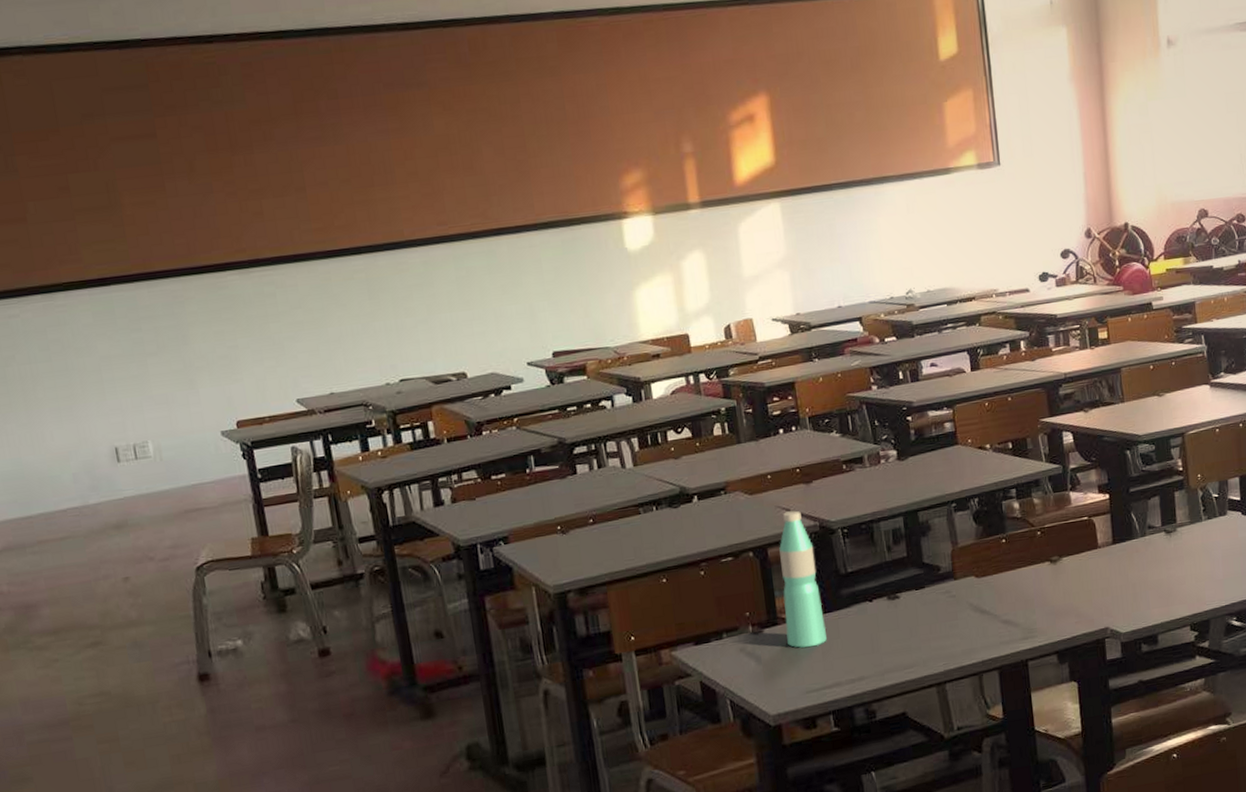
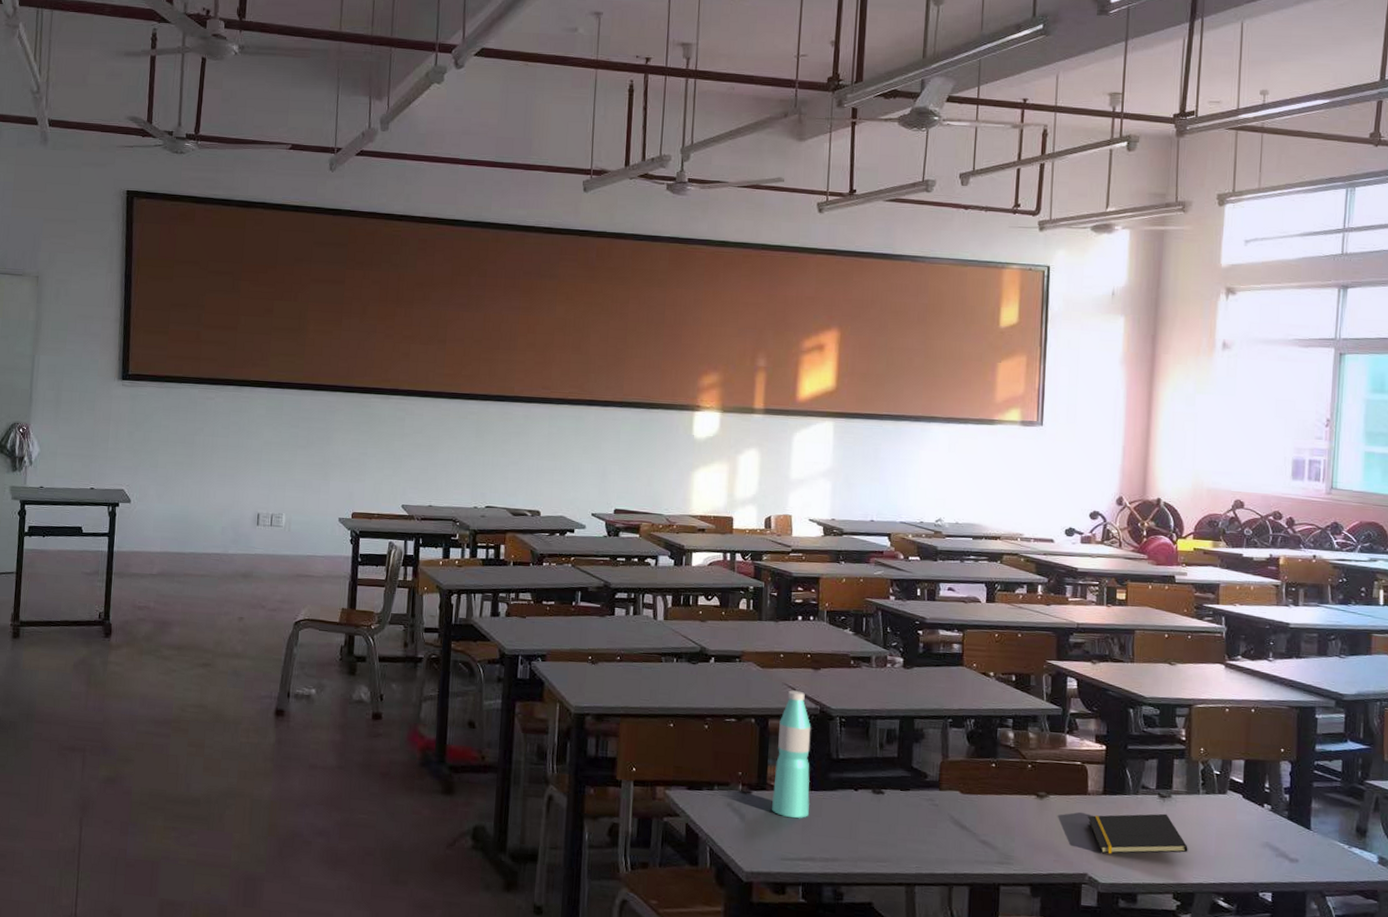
notepad: none [1102,548,1199,604] -> present [1088,813,1188,854]

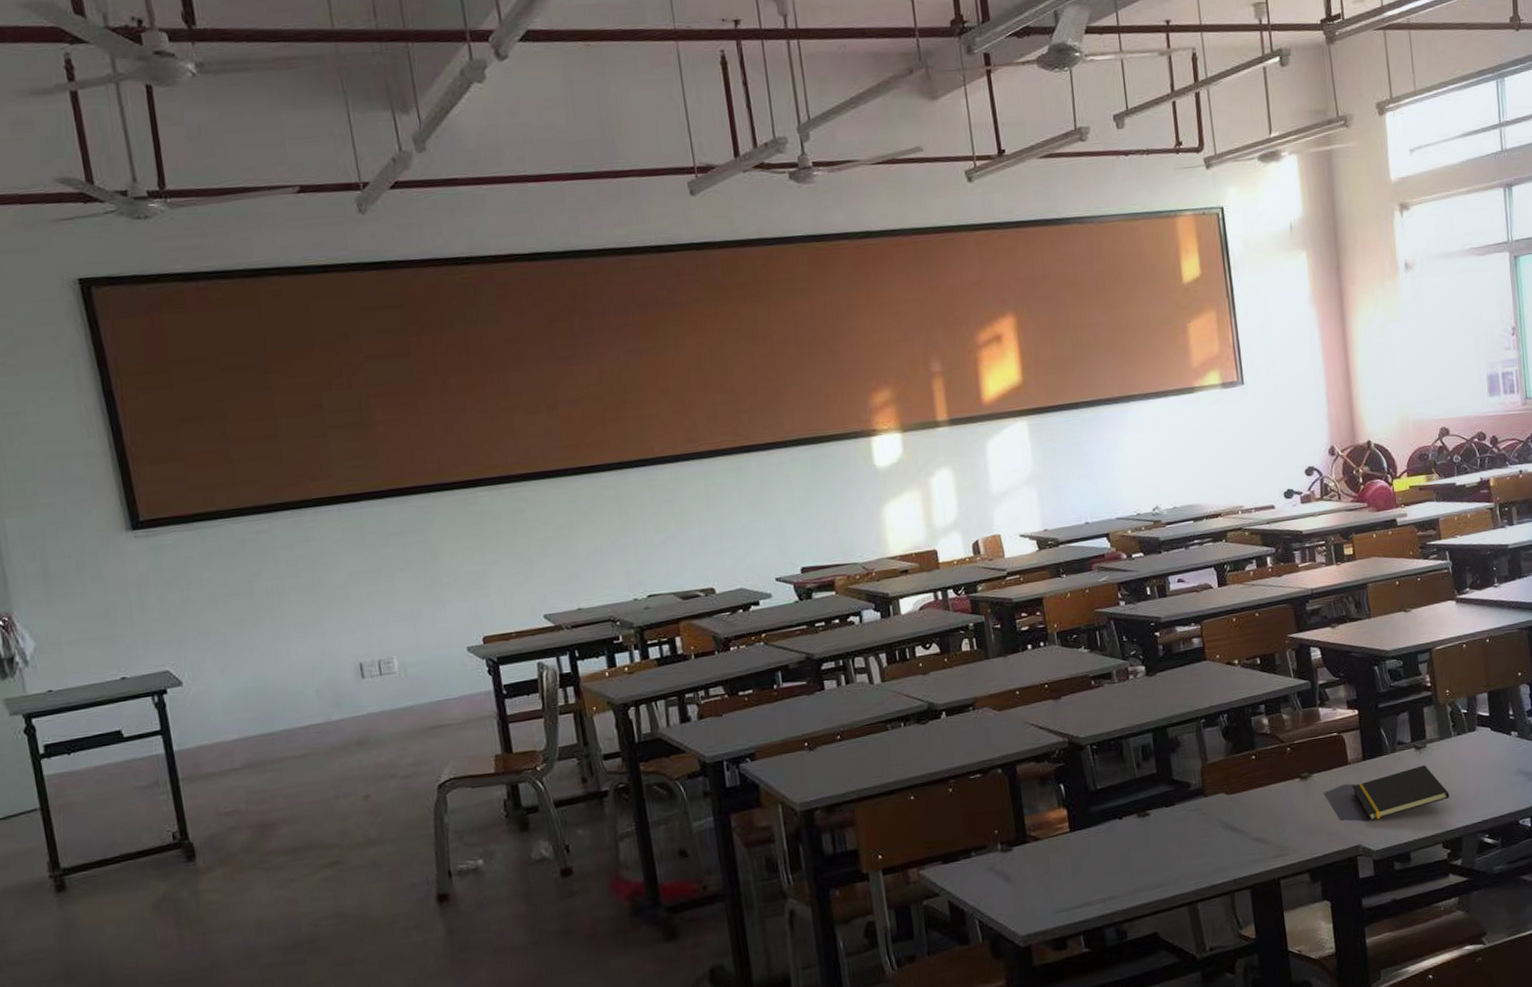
water bottle: present [771,690,811,818] -> none [1028,726,1077,867]

